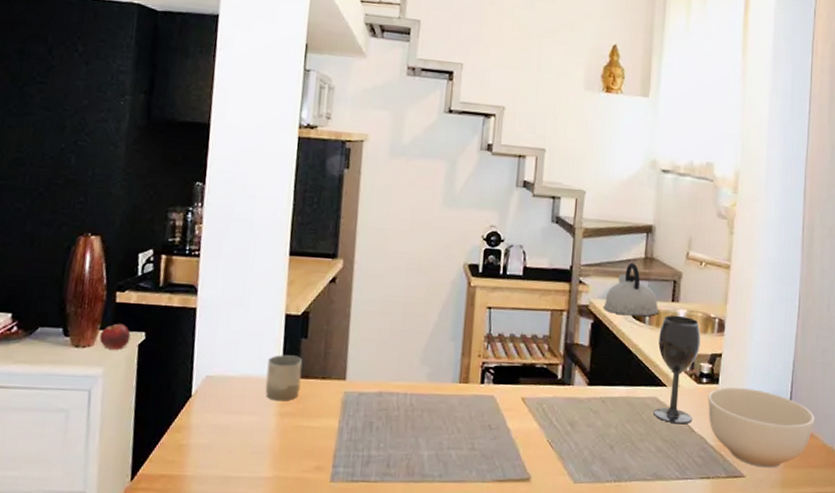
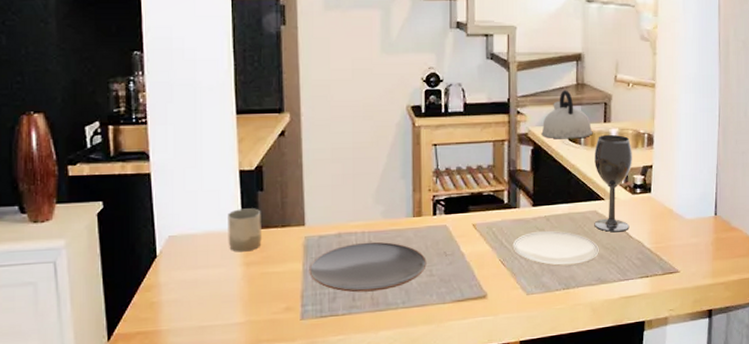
fruit: present [99,323,131,350] -> none [57,195,88,221]
plate: none [344,404,469,460] -> present [309,241,427,293]
plate: none [562,413,657,456] -> present [512,230,599,267]
bowl: present [707,387,815,468] -> none [642,193,738,262]

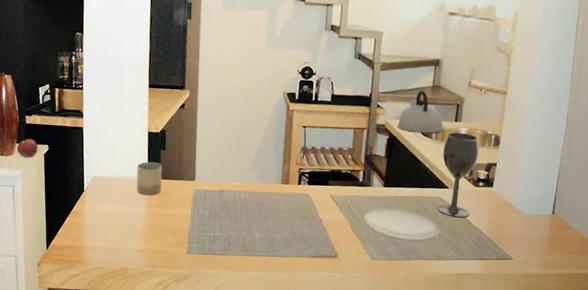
fruit: none [57,195,88,221] -> present [17,138,38,158]
plate: present [309,241,427,293] -> none [196,199,290,240]

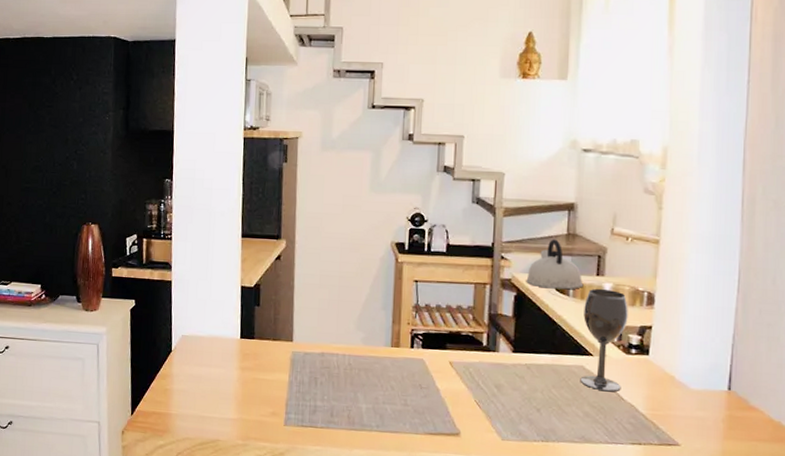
fruit: present [17,138,38,158] -> none [102,293,125,313]
cup: present [136,162,163,196] -> none [228,319,257,358]
plate: present [363,208,440,241] -> none [489,378,584,419]

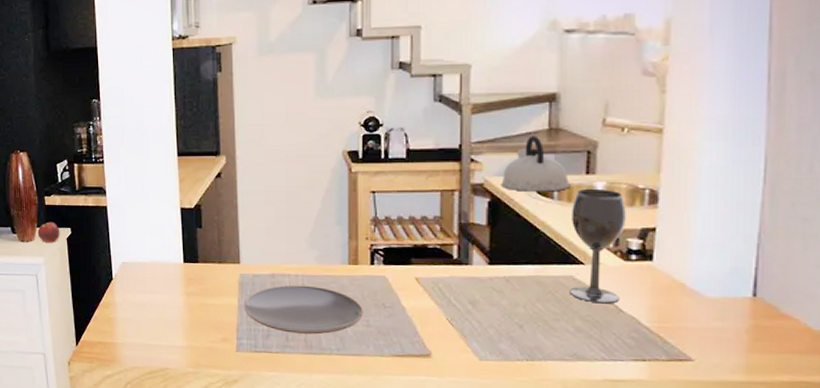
fruit: none [102,293,125,313] -> present [38,221,60,243]
plate: none [294,364,402,412] -> present [244,285,363,335]

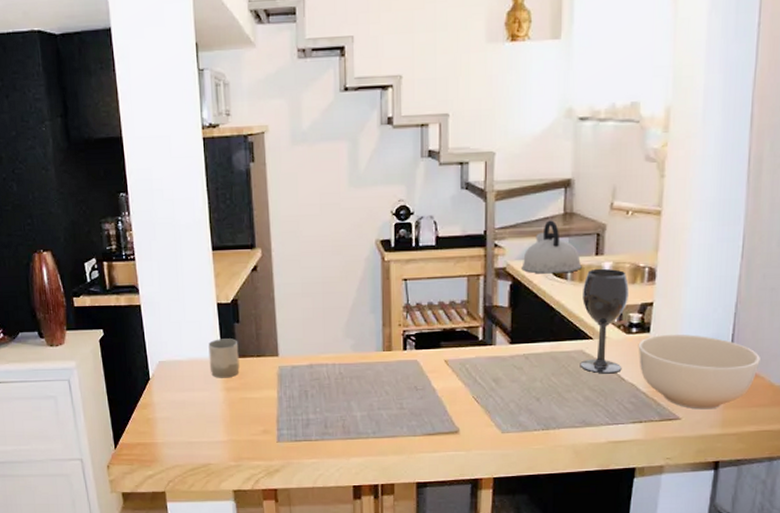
fruit: present [38,221,60,243] -> none [67,323,92,346]
cup: none [171,243,201,283] -> present [208,338,240,378]
plate: present [244,285,363,335] -> none [283,373,397,421]
bowl: none [638,263,792,352] -> present [638,334,760,410]

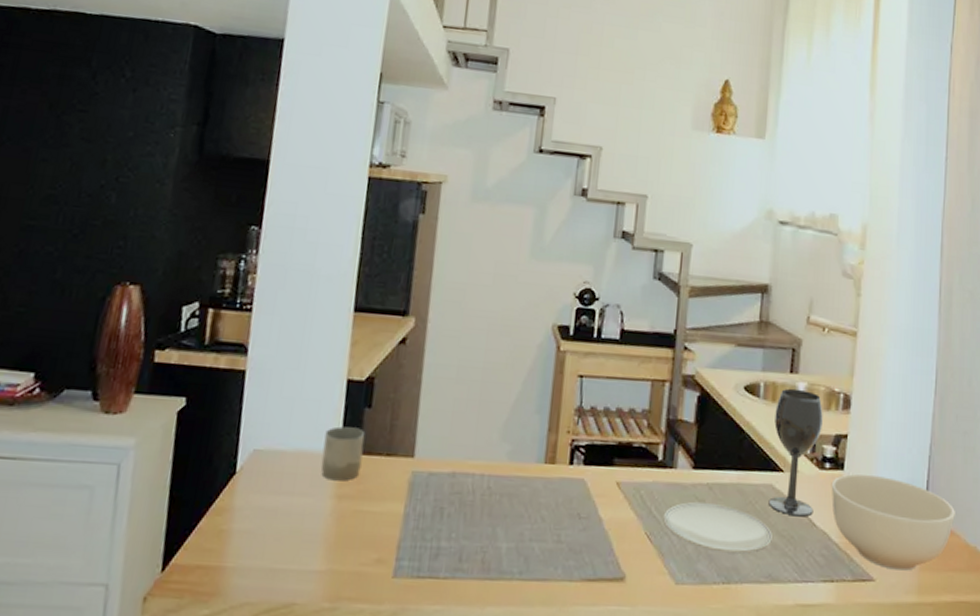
plate: none [487,369,585,407] -> present [663,501,772,554]
kettle: present [521,220,582,274] -> none [711,327,776,390]

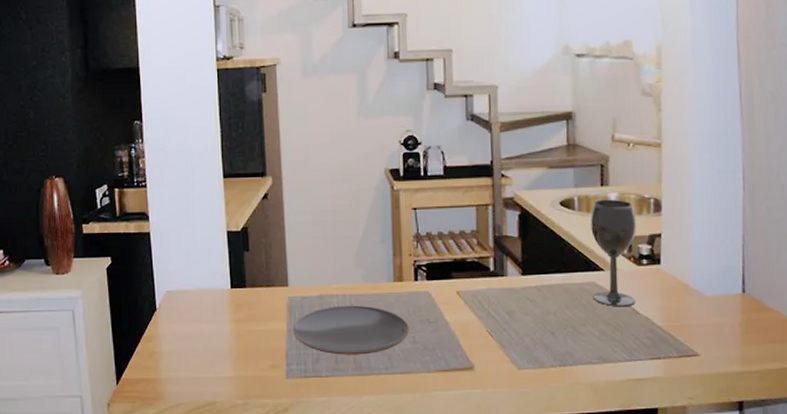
cup: present [320,426,365,481] -> none [217,268,248,309]
plate: none [411,487,555,553] -> present [293,305,409,355]
plate: present [663,501,772,554] -> none [500,301,600,341]
bowl: present [831,473,955,571] -> none [649,266,773,345]

